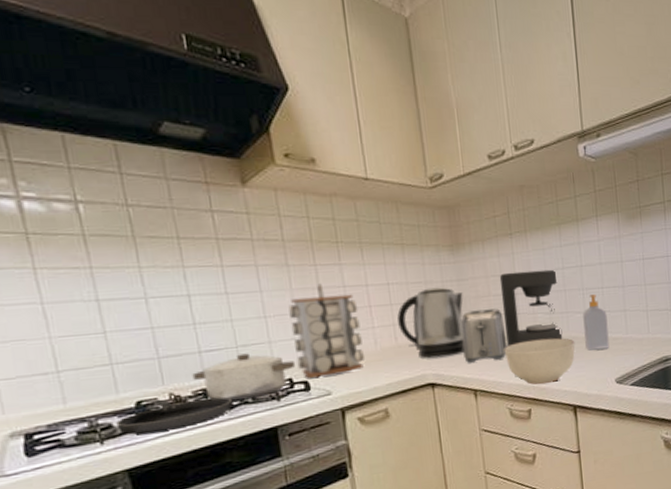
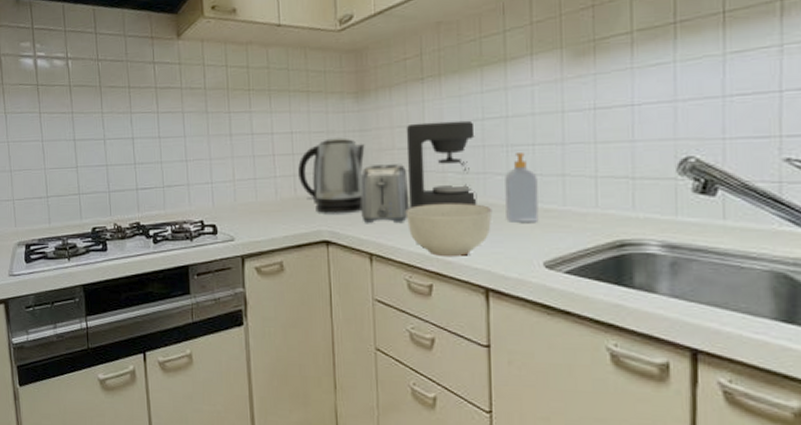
frying pan: present [116,397,233,435] -> none [79,228,157,256]
cooking pot: present [192,353,296,401] -> none [130,193,207,237]
spice rack: present [288,283,366,378] -> none [205,130,266,222]

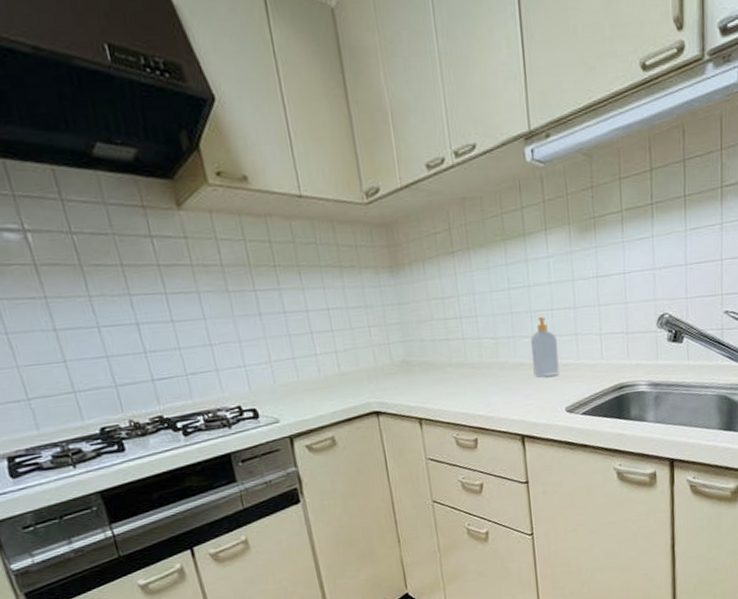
kettle: present [297,137,365,214] -> none [338,311,408,387]
toaster: present [360,164,410,224] -> none [404,333,452,392]
bowl: present [405,202,493,257] -> none [448,364,523,414]
coffee maker: present [406,120,477,208] -> none [441,290,510,373]

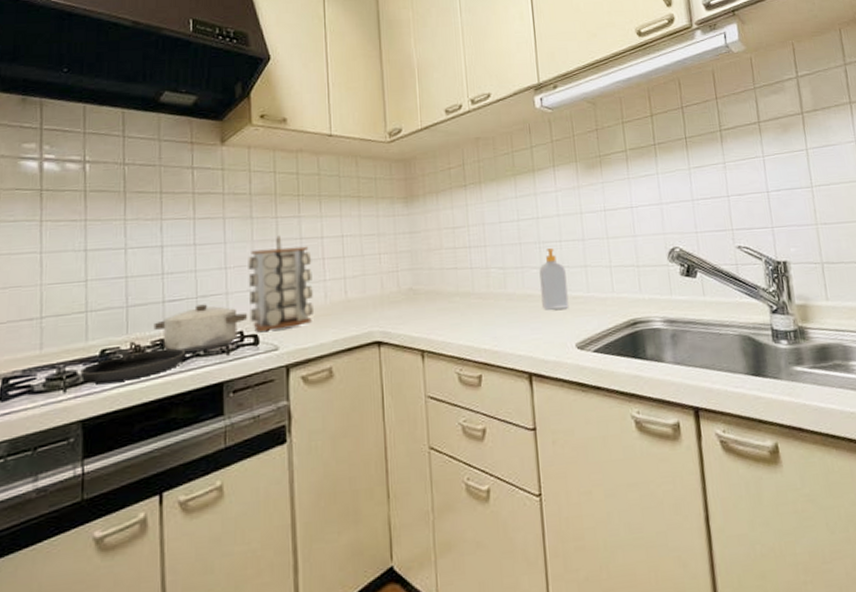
frying pan: none [84,424,187,459] -> present [80,348,186,384]
cooking pot: none [148,381,244,428] -> present [153,304,248,353]
spice rack: none [232,309,310,406] -> present [248,235,315,332]

